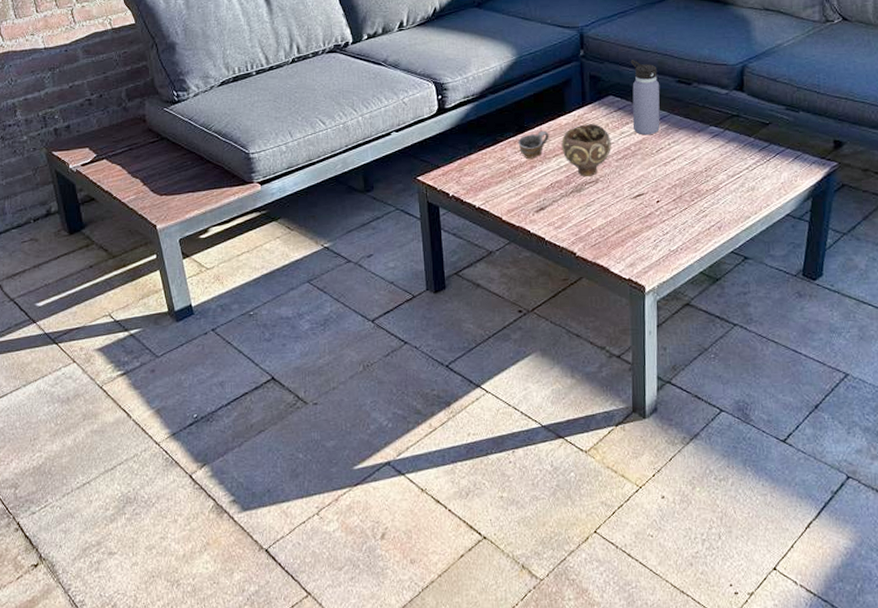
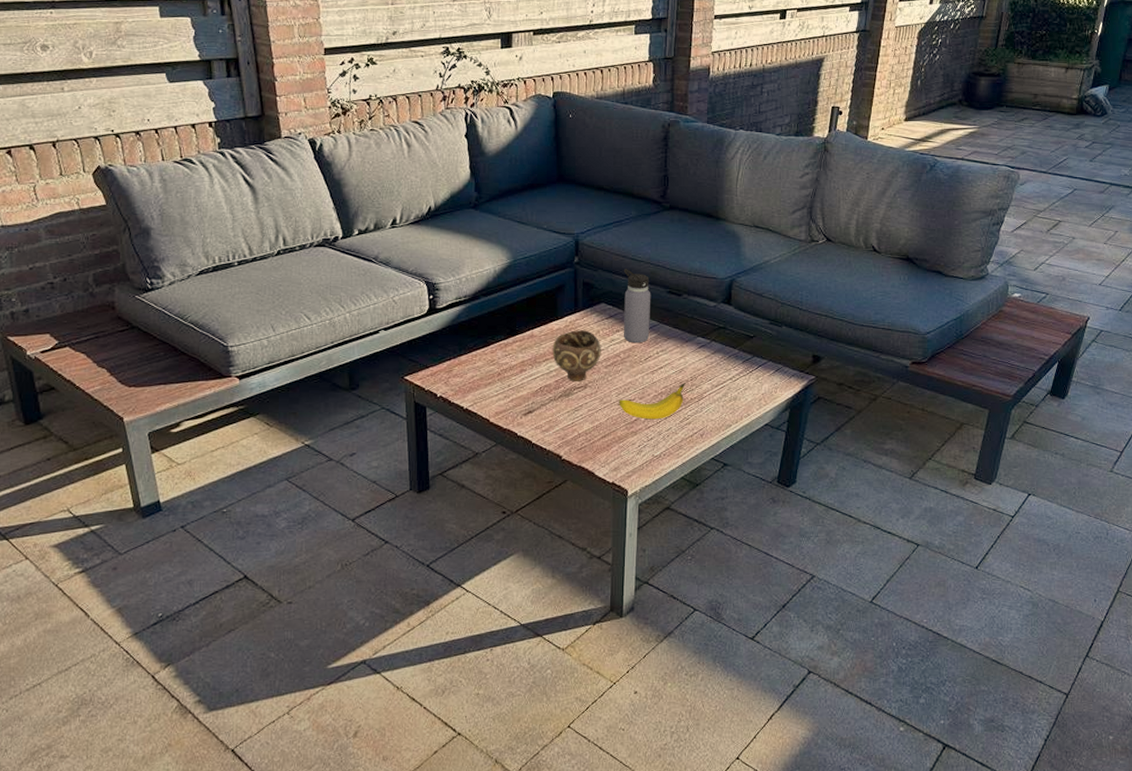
cup: present [518,130,549,160] -> none [509,334,540,363]
fruit: none [631,174,701,213] -> present [619,383,686,420]

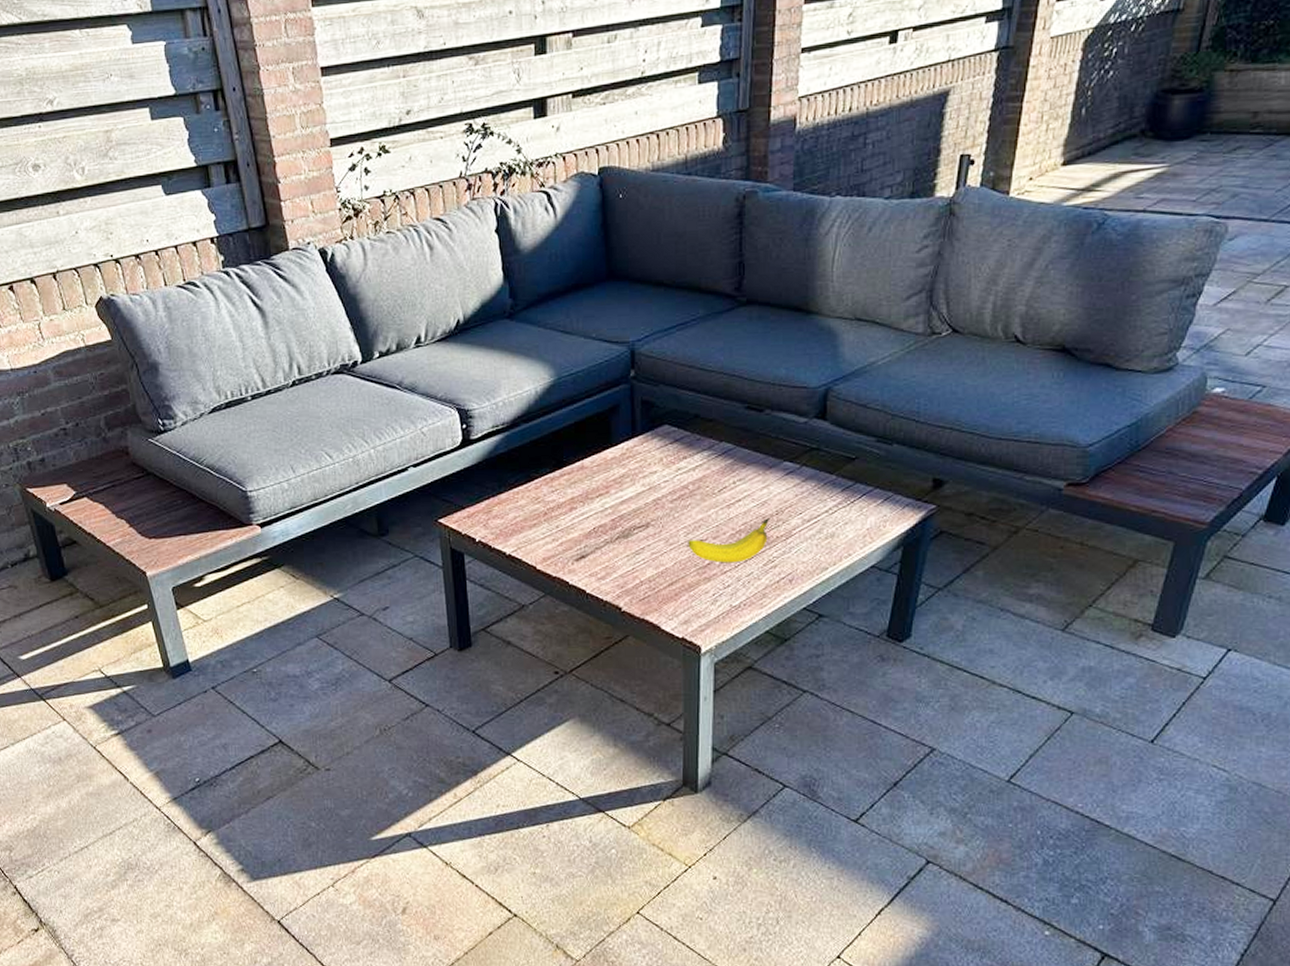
bowl: present [552,330,601,381] -> none [607,458,665,520]
water bottle: present [623,269,651,344] -> none [690,381,726,472]

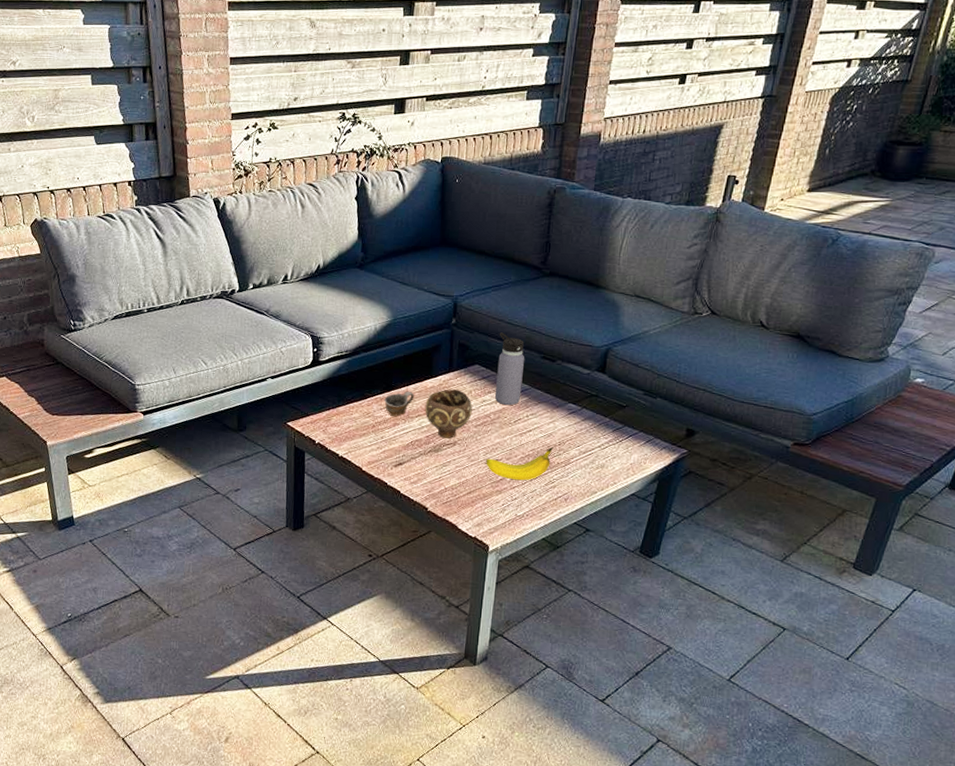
cup: none [556,466,592,500] -> present [384,391,414,417]
bowl: none [607,458,665,520] -> present [425,389,473,439]
water bottle: none [690,381,726,472] -> present [495,332,525,406]

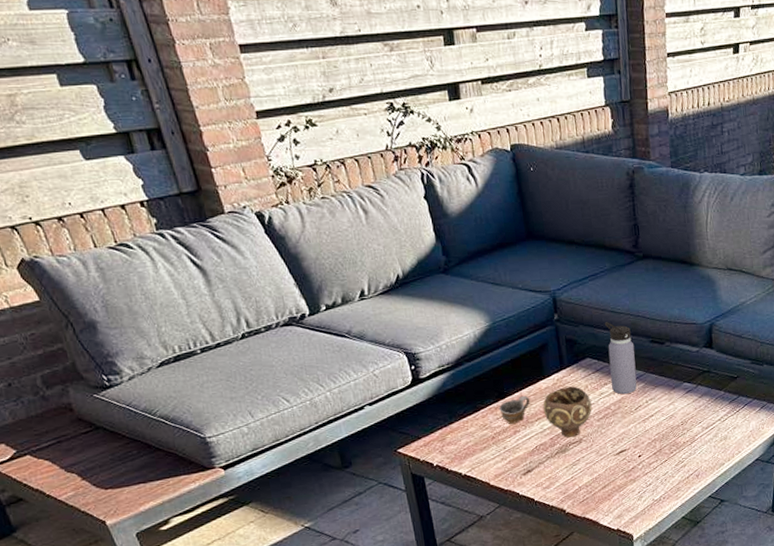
fruit: present [486,447,554,481] -> none [614,428,678,467]

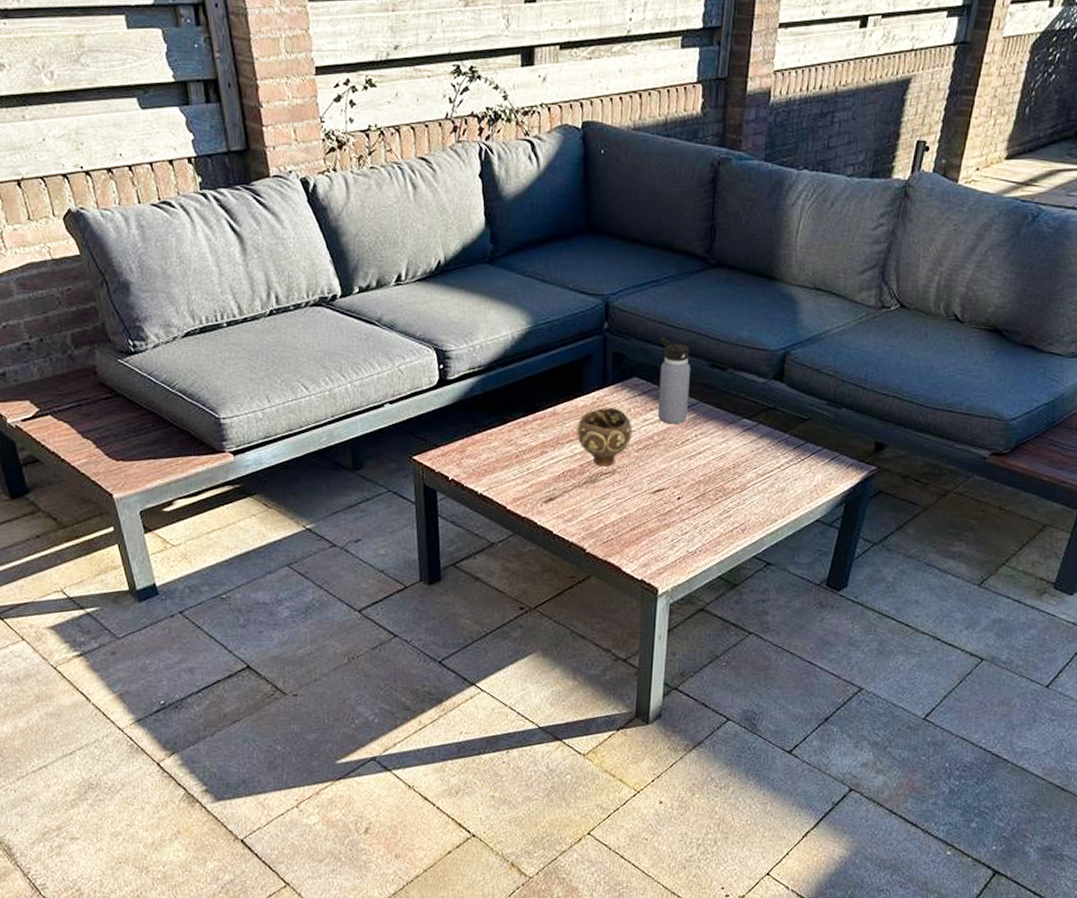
cup: present [499,395,530,425] -> none [528,412,564,444]

